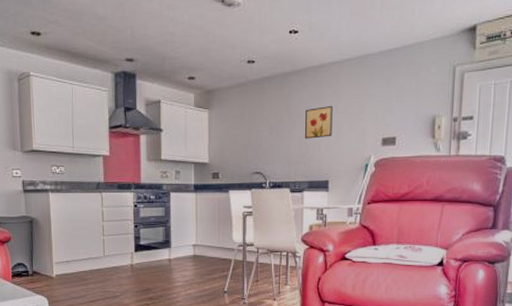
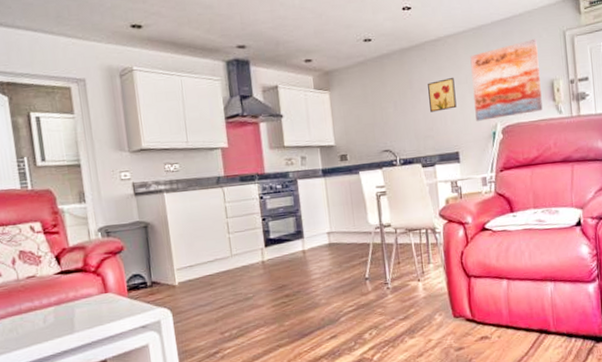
wall art: none [350,72,424,152] -> present [470,38,543,121]

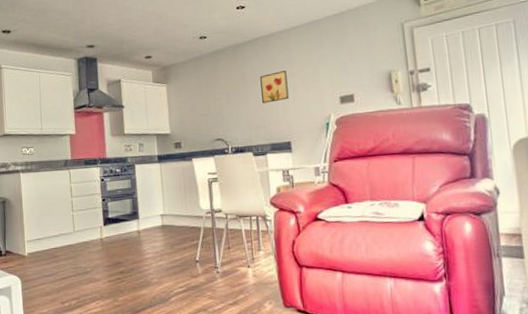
wall art: present [470,38,543,121] -> none [303,31,380,112]

